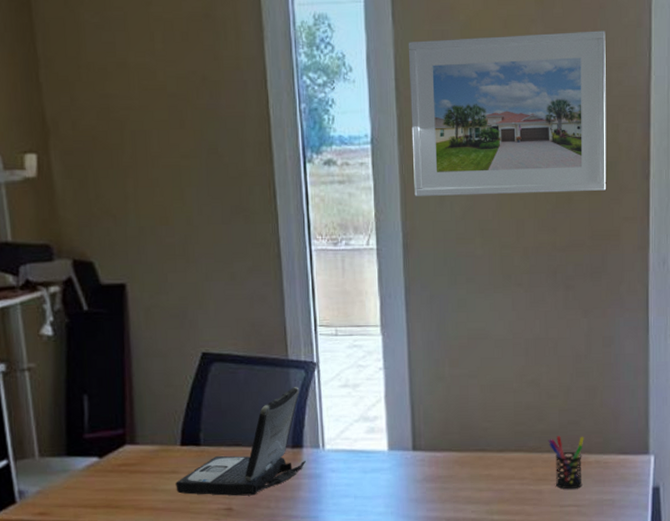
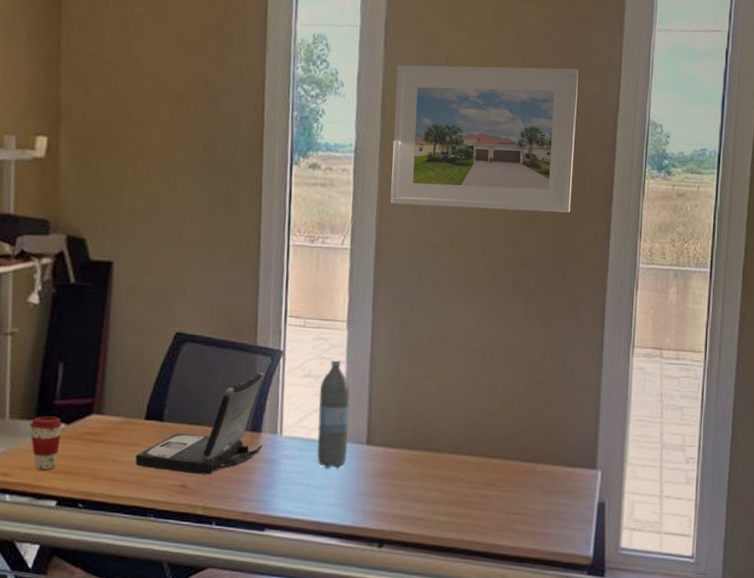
coffee cup: none [62,451,96,505] -> present [30,416,63,470]
water bottle: none [358,365,394,478] -> present [317,358,350,469]
pen holder: present [548,436,584,489] -> none [498,443,534,497]

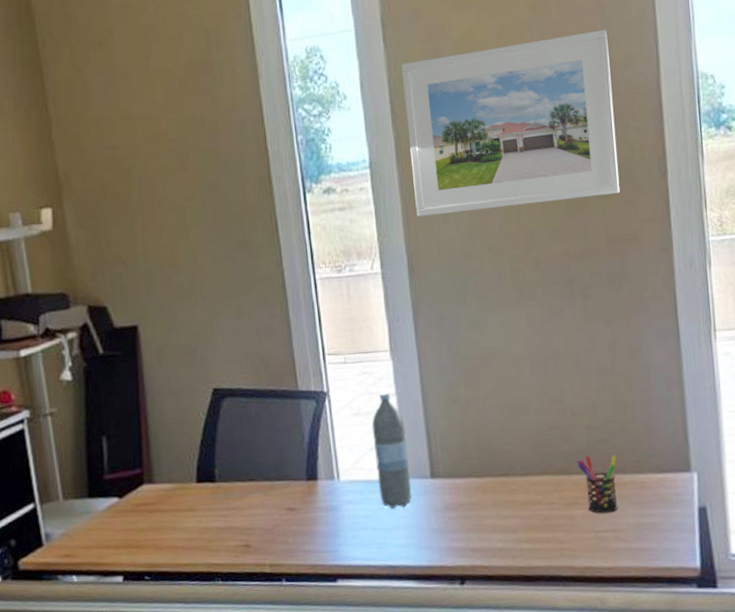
coffee cup: present [30,416,63,470] -> none [84,491,117,547]
laptop: present [135,372,264,475] -> none [193,418,322,532]
pen holder: none [498,443,534,497] -> present [576,455,618,514]

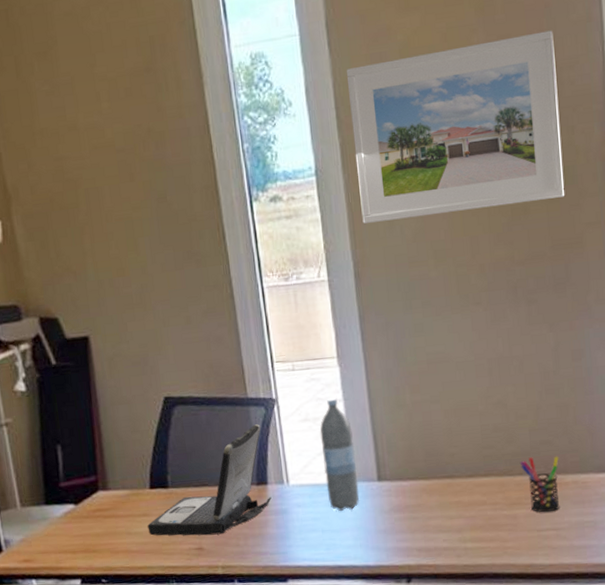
laptop: none [193,418,322,532] -> present [147,424,272,536]

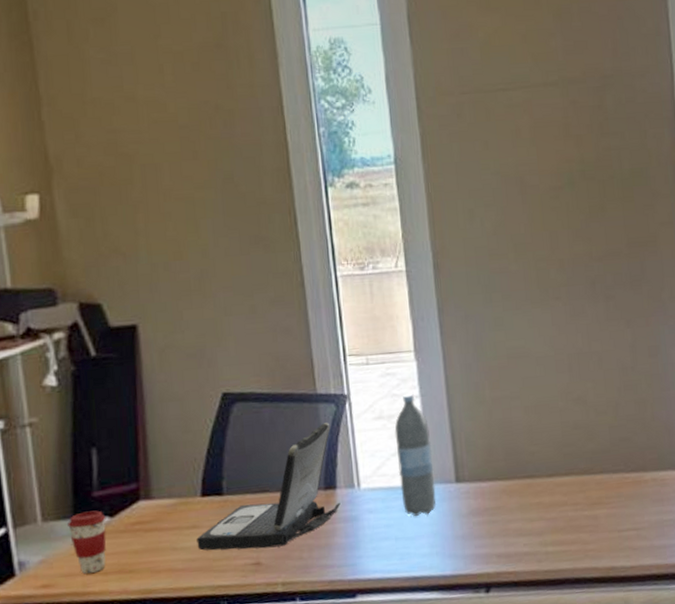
coffee cup: none [41,498,74,552] -> present [68,510,107,574]
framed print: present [346,30,565,223] -> none [427,40,639,214]
pen holder: present [519,456,560,513] -> none [599,453,640,512]

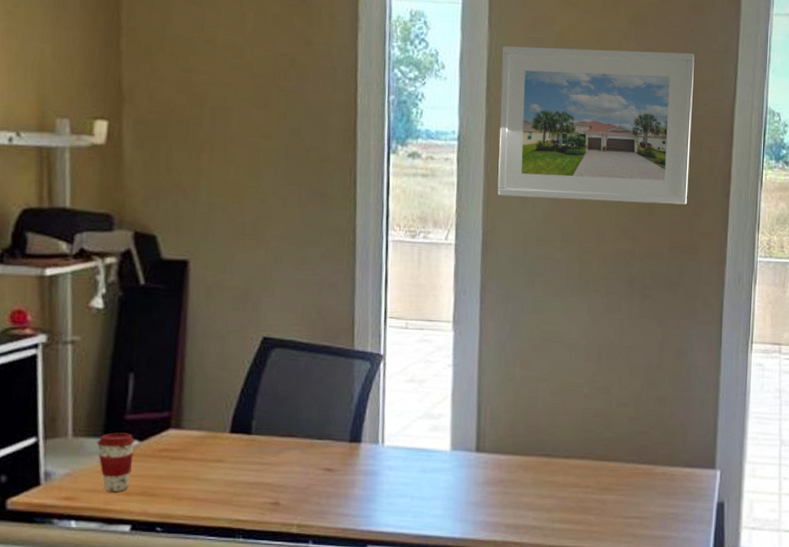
laptop: present [197,422,341,551] -> none [220,379,363,490]
water bottle: present [394,393,437,516] -> none [422,361,458,478]
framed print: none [427,40,639,214] -> present [497,46,695,205]

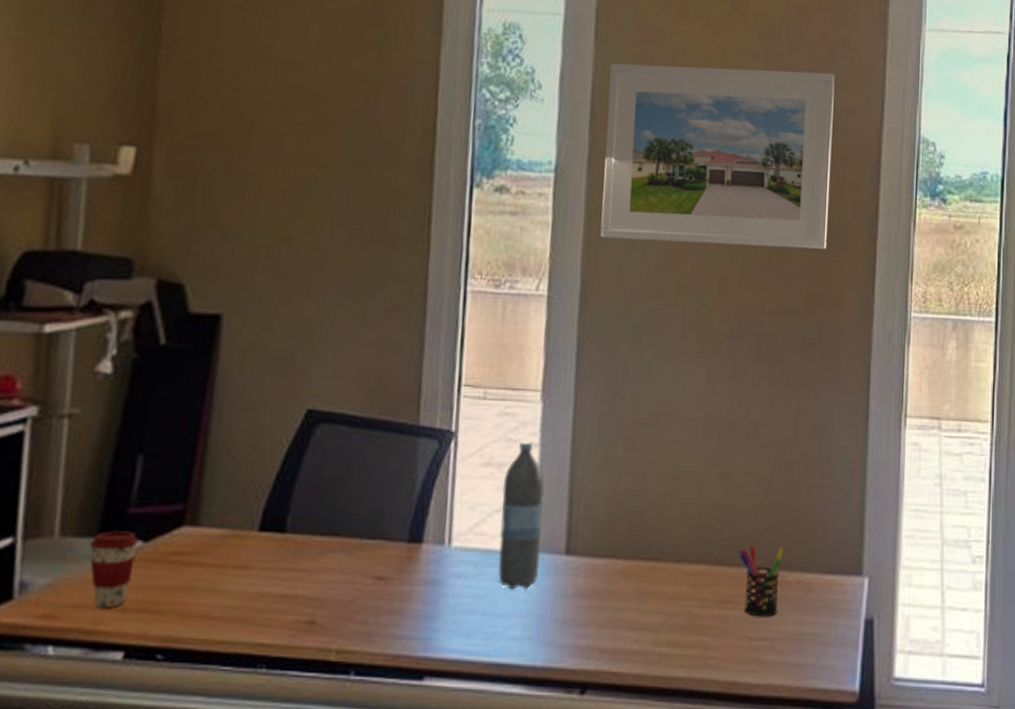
water bottle: none [422,361,458,478] -> present [498,440,545,589]
pen holder: none [615,445,652,501] -> present [738,545,784,617]

